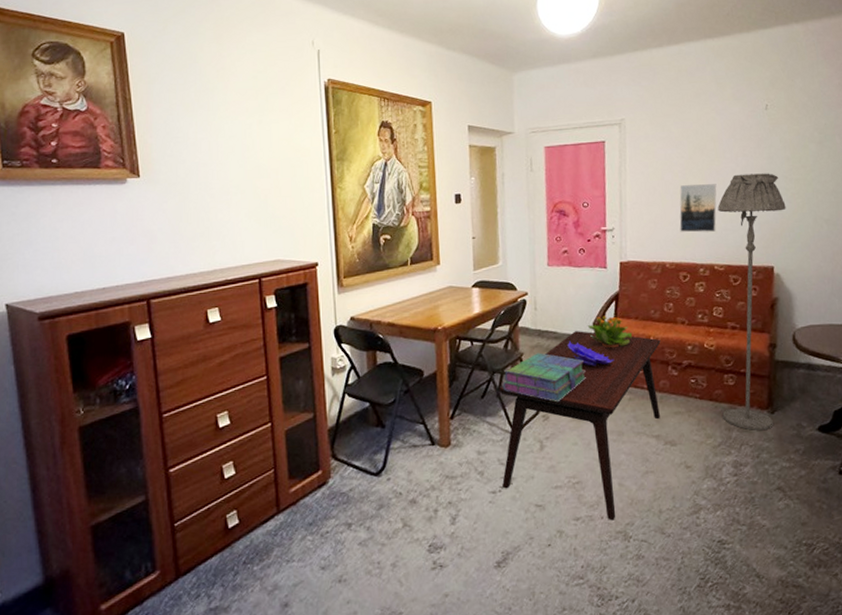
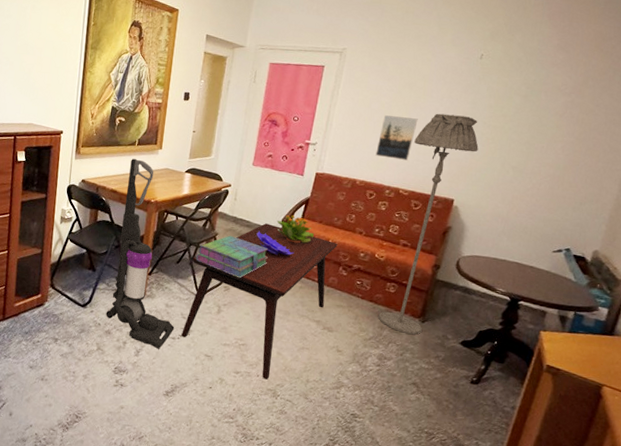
vacuum cleaner: none [406,281,493,510] -> present [106,159,175,349]

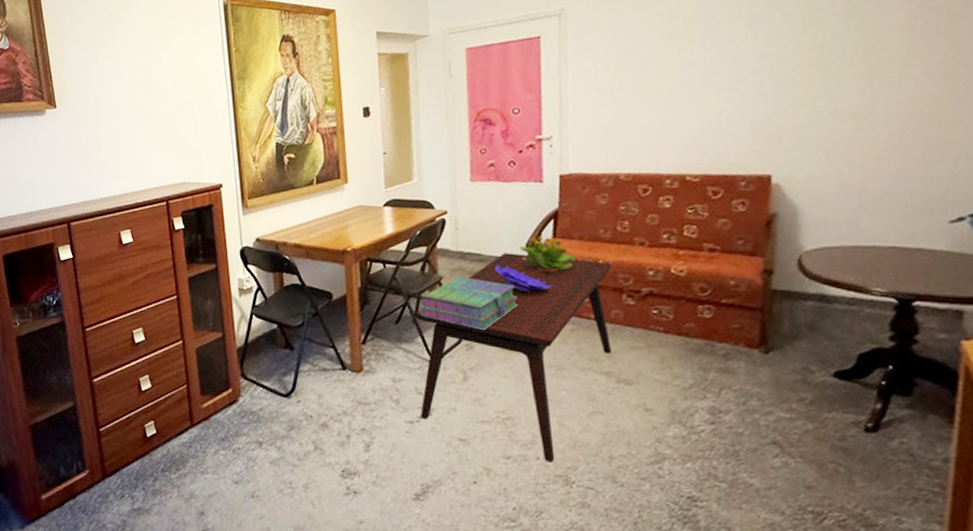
vacuum cleaner: present [106,159,175,349] -> none [312,201,410,439]
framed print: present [375,115,418,160] -> none [638,77,690,138]
floor lamp: present [378,113,479,335] -> none [691,59,791,372]

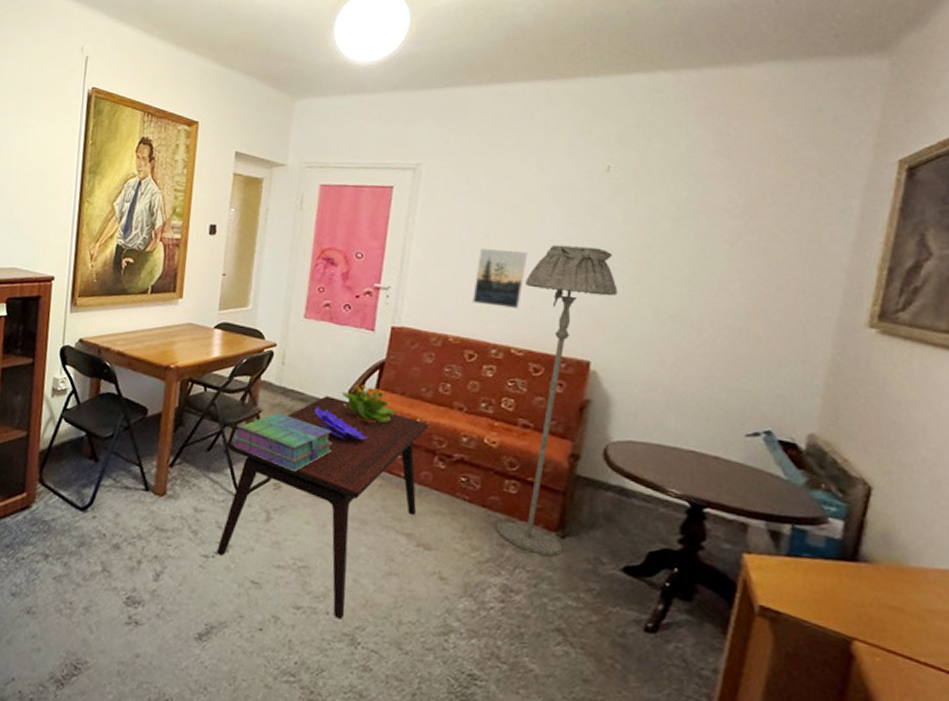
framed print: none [638,77,690,138] -> present [472,249,528,309]
floor lamp: none [691,59,791,372] -> present [496,244,618,556]

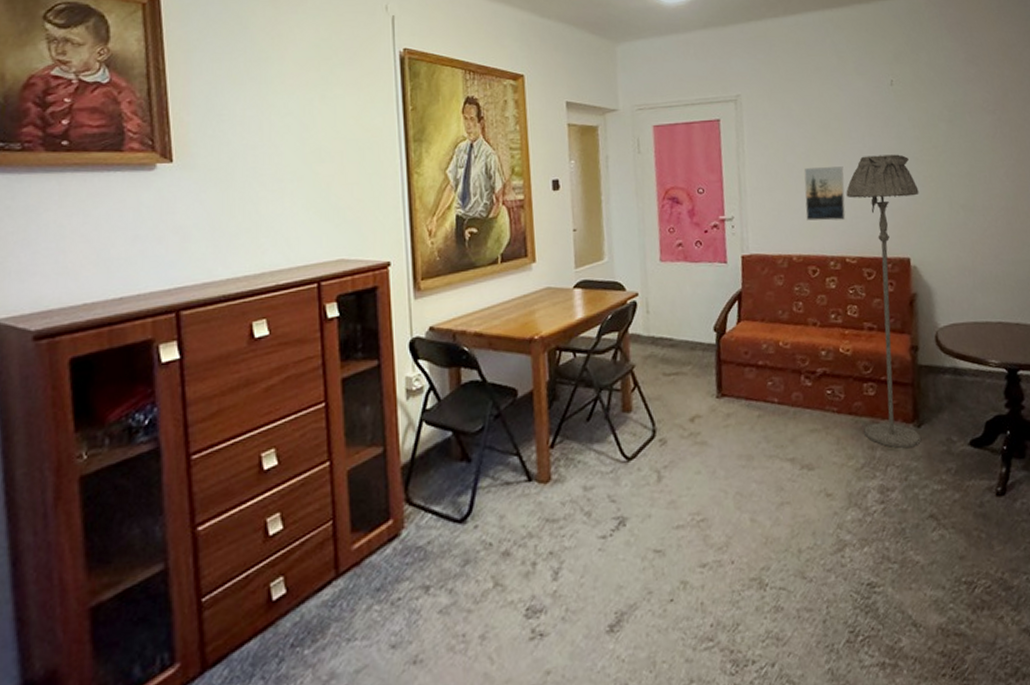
coffee table: present [217,396,429,620] -> none [607,336,794,565]
stack of books: present [233,412,332,472] -> none [611,364,708,423]
decorative bowl: present [314,405,369,441] -> none [685,348,740,378]
potted flower: present [341,384,395,424] -> none [707,318,759,356]

